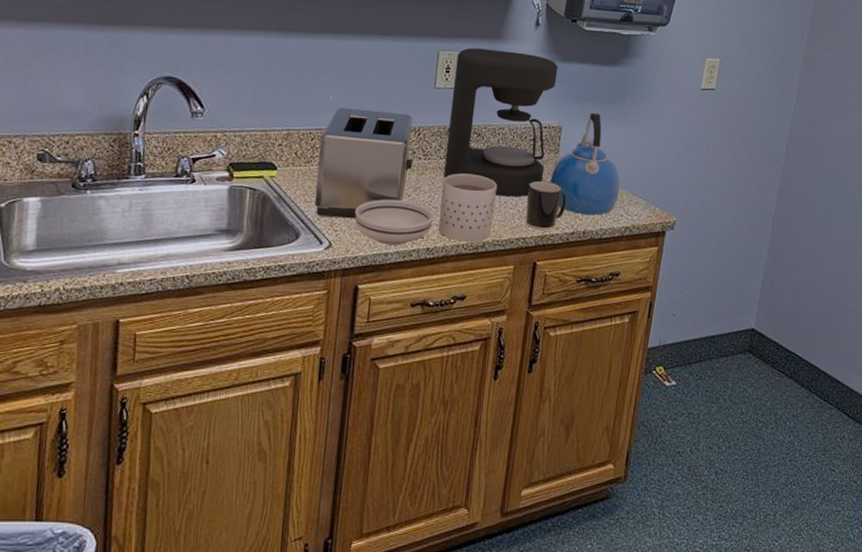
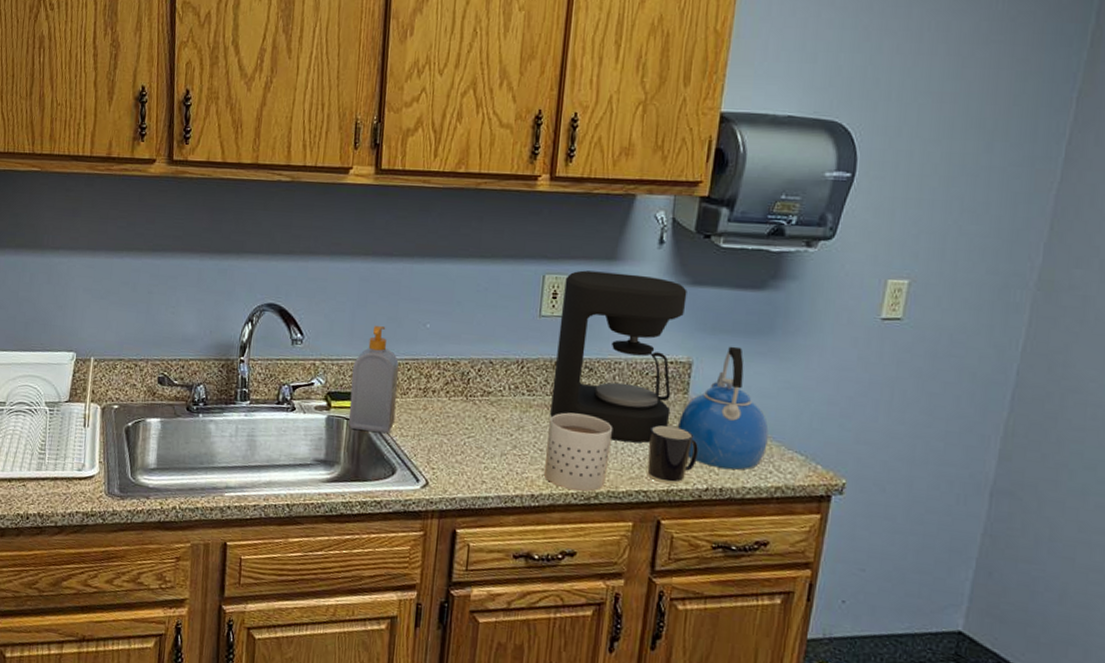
soap bottle: none [251,97,303,201] -> present [348,325,399,434]
toaster: present [314,107,413,219] -> none [411,336,516,457]
bowl: present [355,199,434,246] -> none [452,437,539,490]

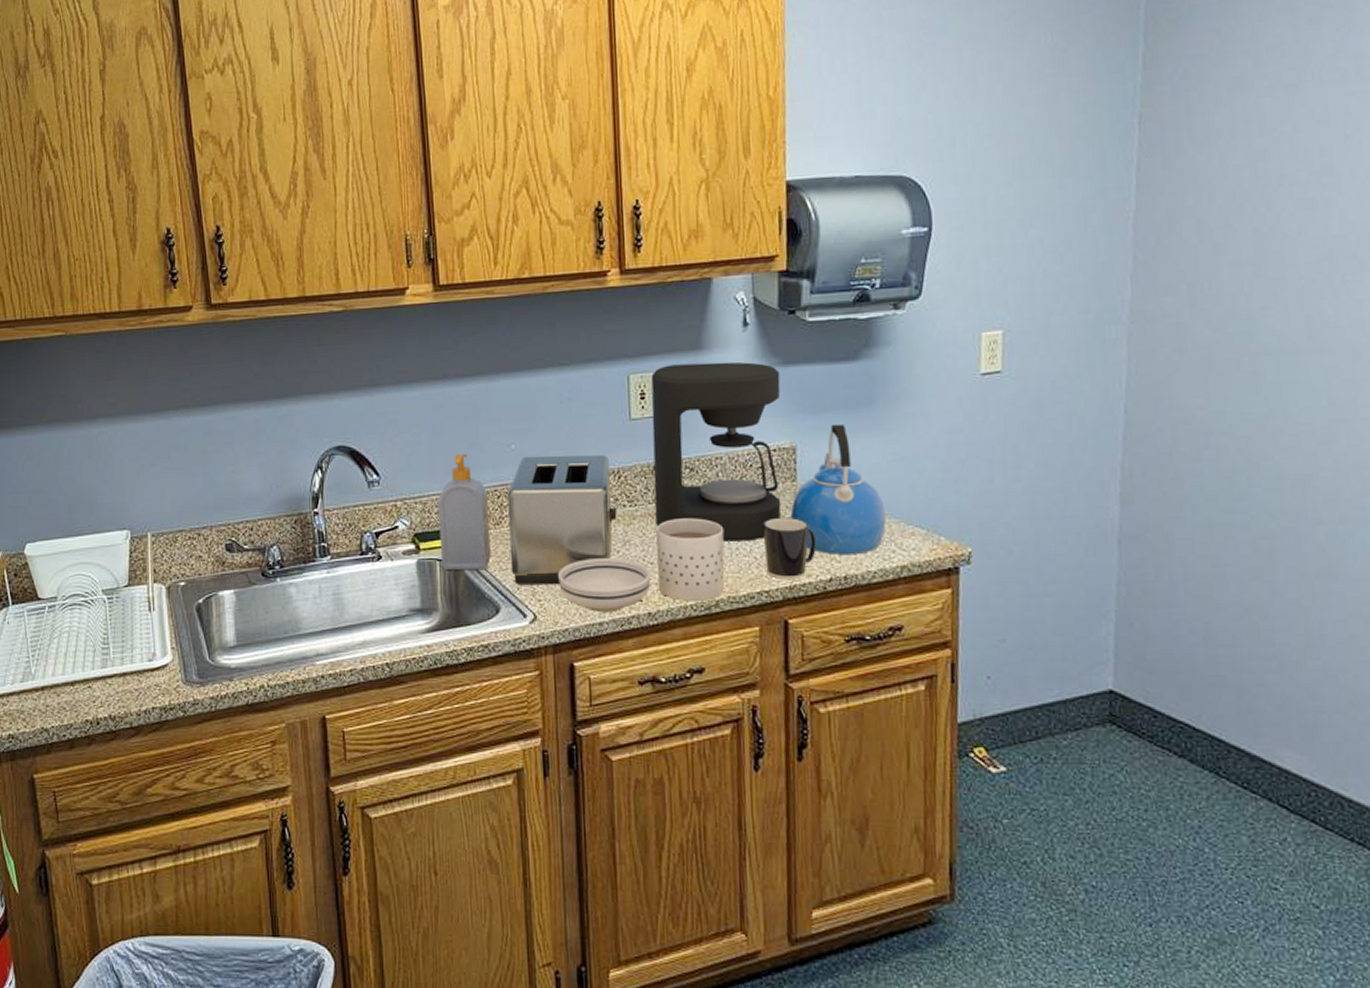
toaster: none [411,336,516,457] -> present [507,455,617,585]
bowl: none [452,437,539,490] -> present [558,558,651,613]

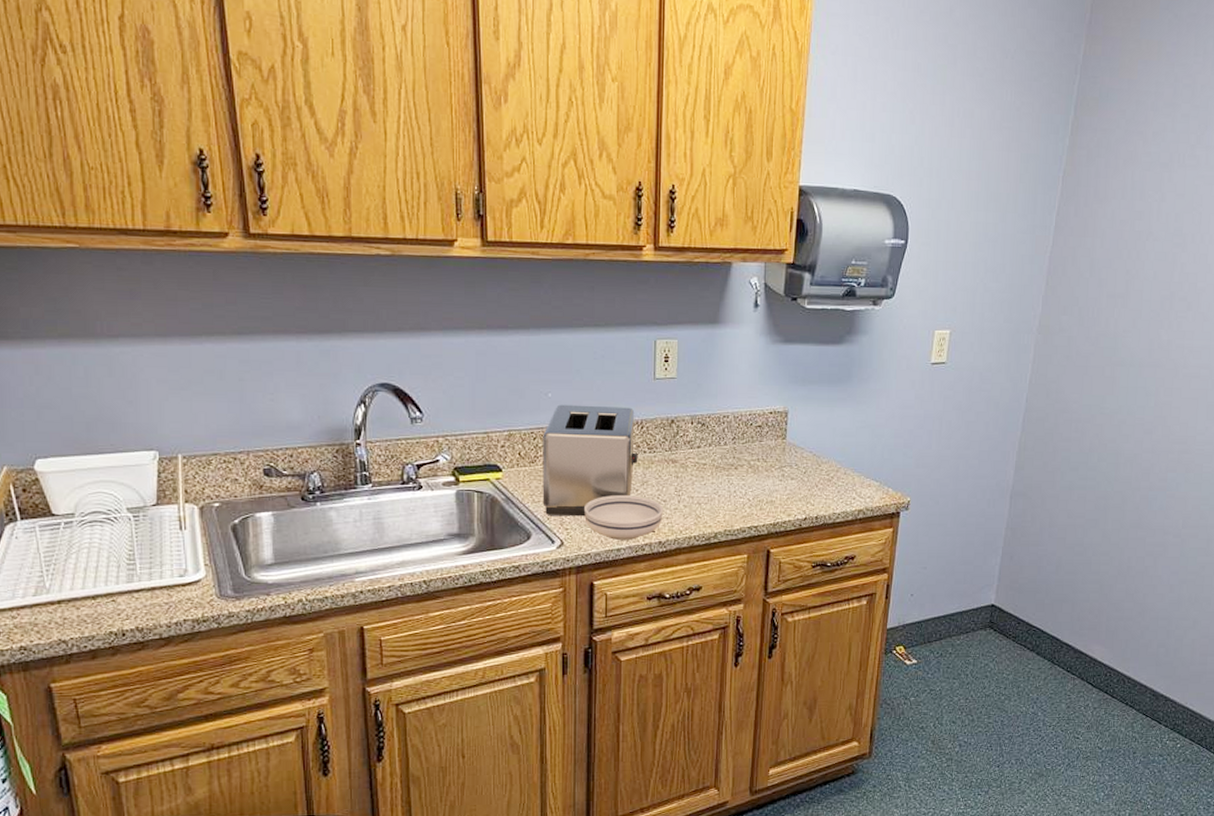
soap bottle: present [437,453,491,571] -> none [477,397,525,502]
coffee maker: present [651,362,782,542] -> none [670,334,780,486]
mug: present [656,518,725,602] -> none [668,465,726,534]
mug: present [762,517,816,581] -> none [756,467,797,518]
kettle: present [791,423,886,554] -> none [780,394,851,499]

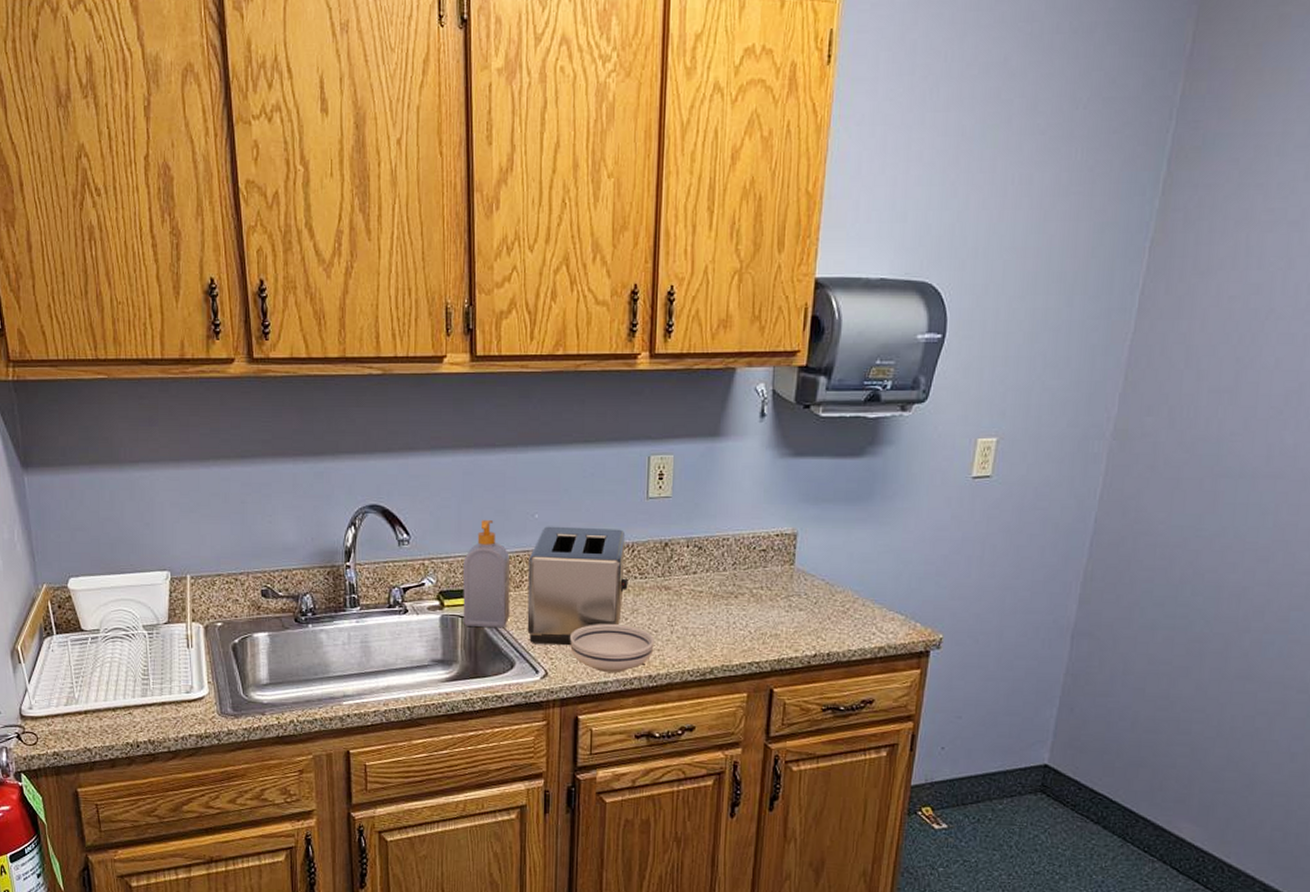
soap bottle: none [477,397,525,502] -> present [462,519,511,629]

